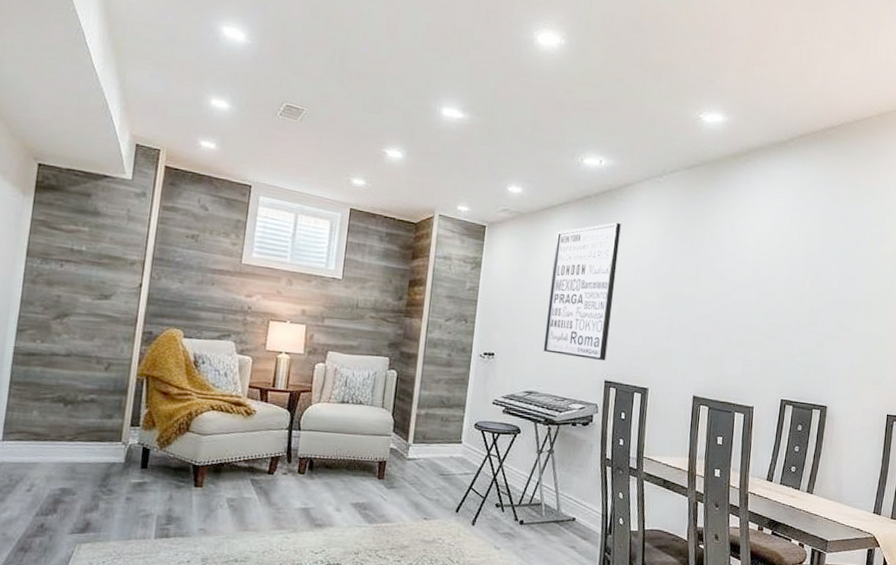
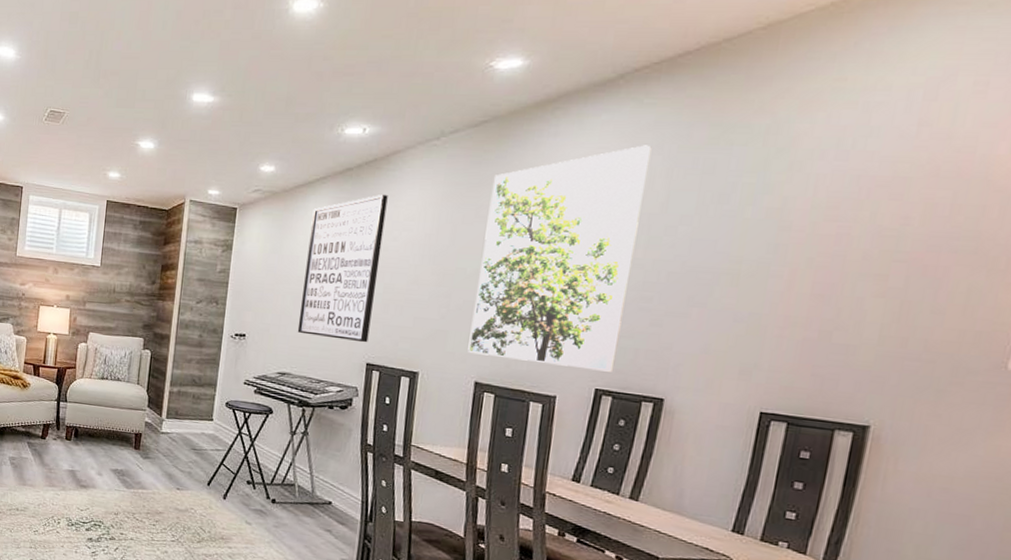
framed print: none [687,197,813,385] -> present [468,145,652,372]

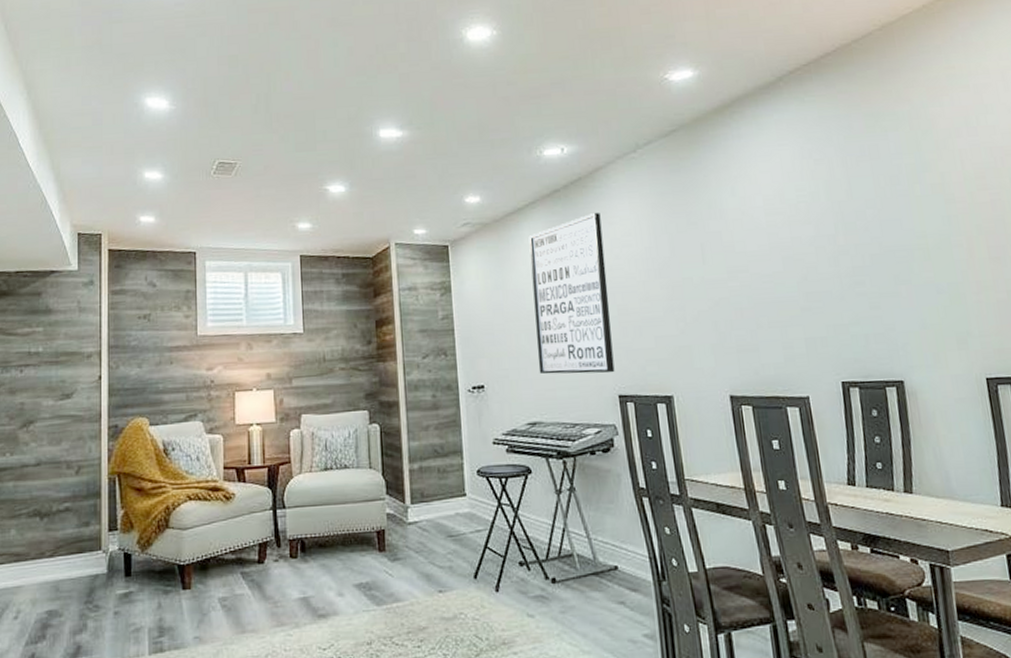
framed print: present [468,145,652,372] -> none [695,138,852,366]

